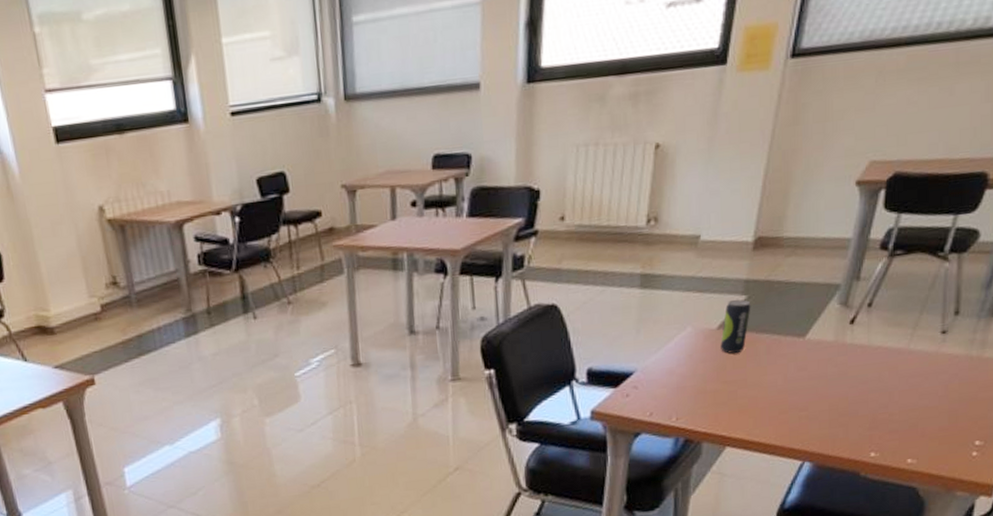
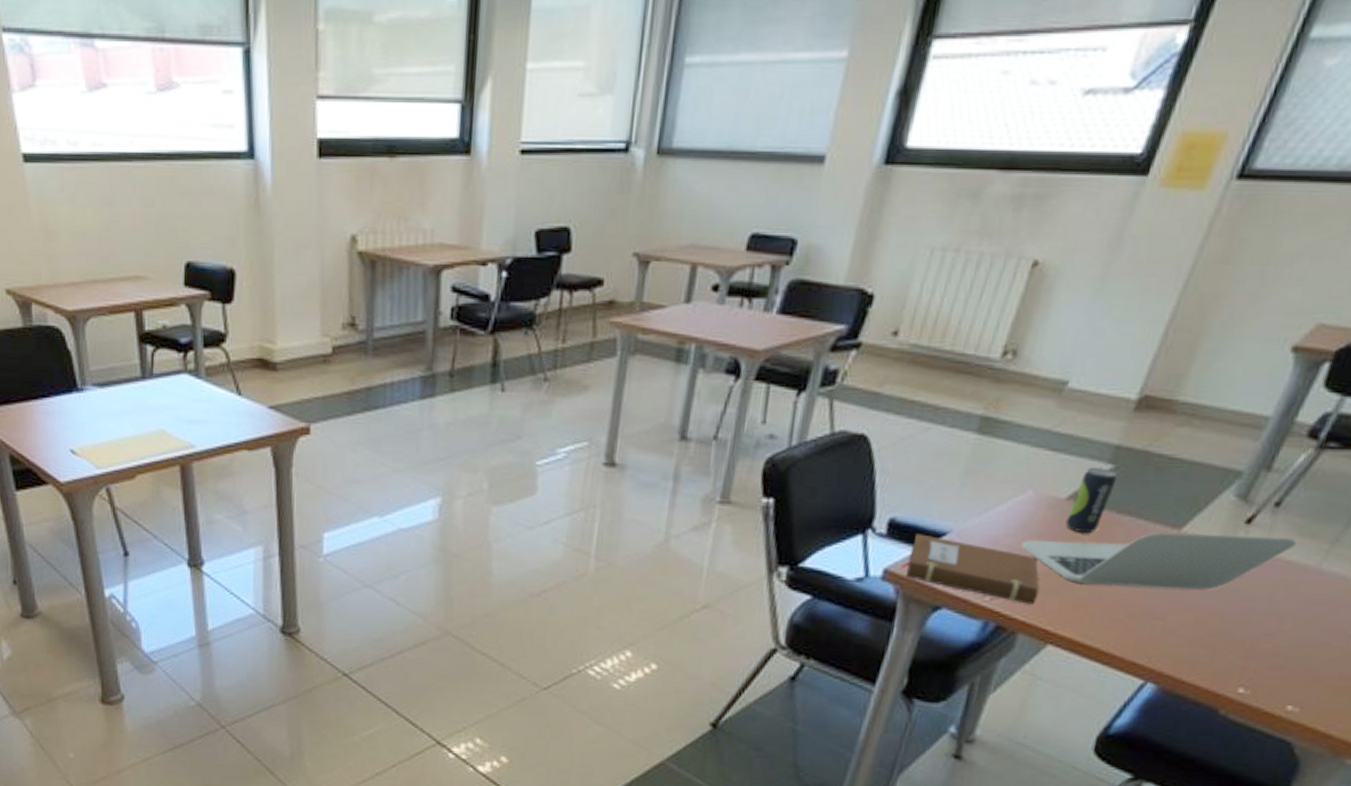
notebook: none [604,376,712,418] -> present [901,533,1040,605]
laptop: none [691,329,889,394] -> present [1021,532,1297,590]

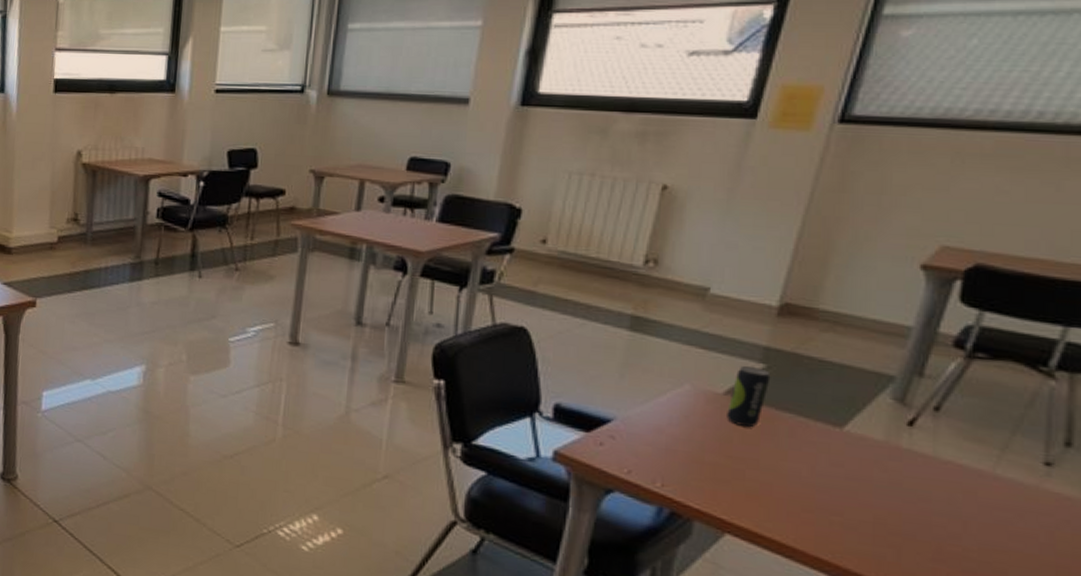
notebook: present [901,533,1040,605] -> none [570,419,710,493]
laptop: present [1021,532,1297,590] -> none [685,429,965,488]

